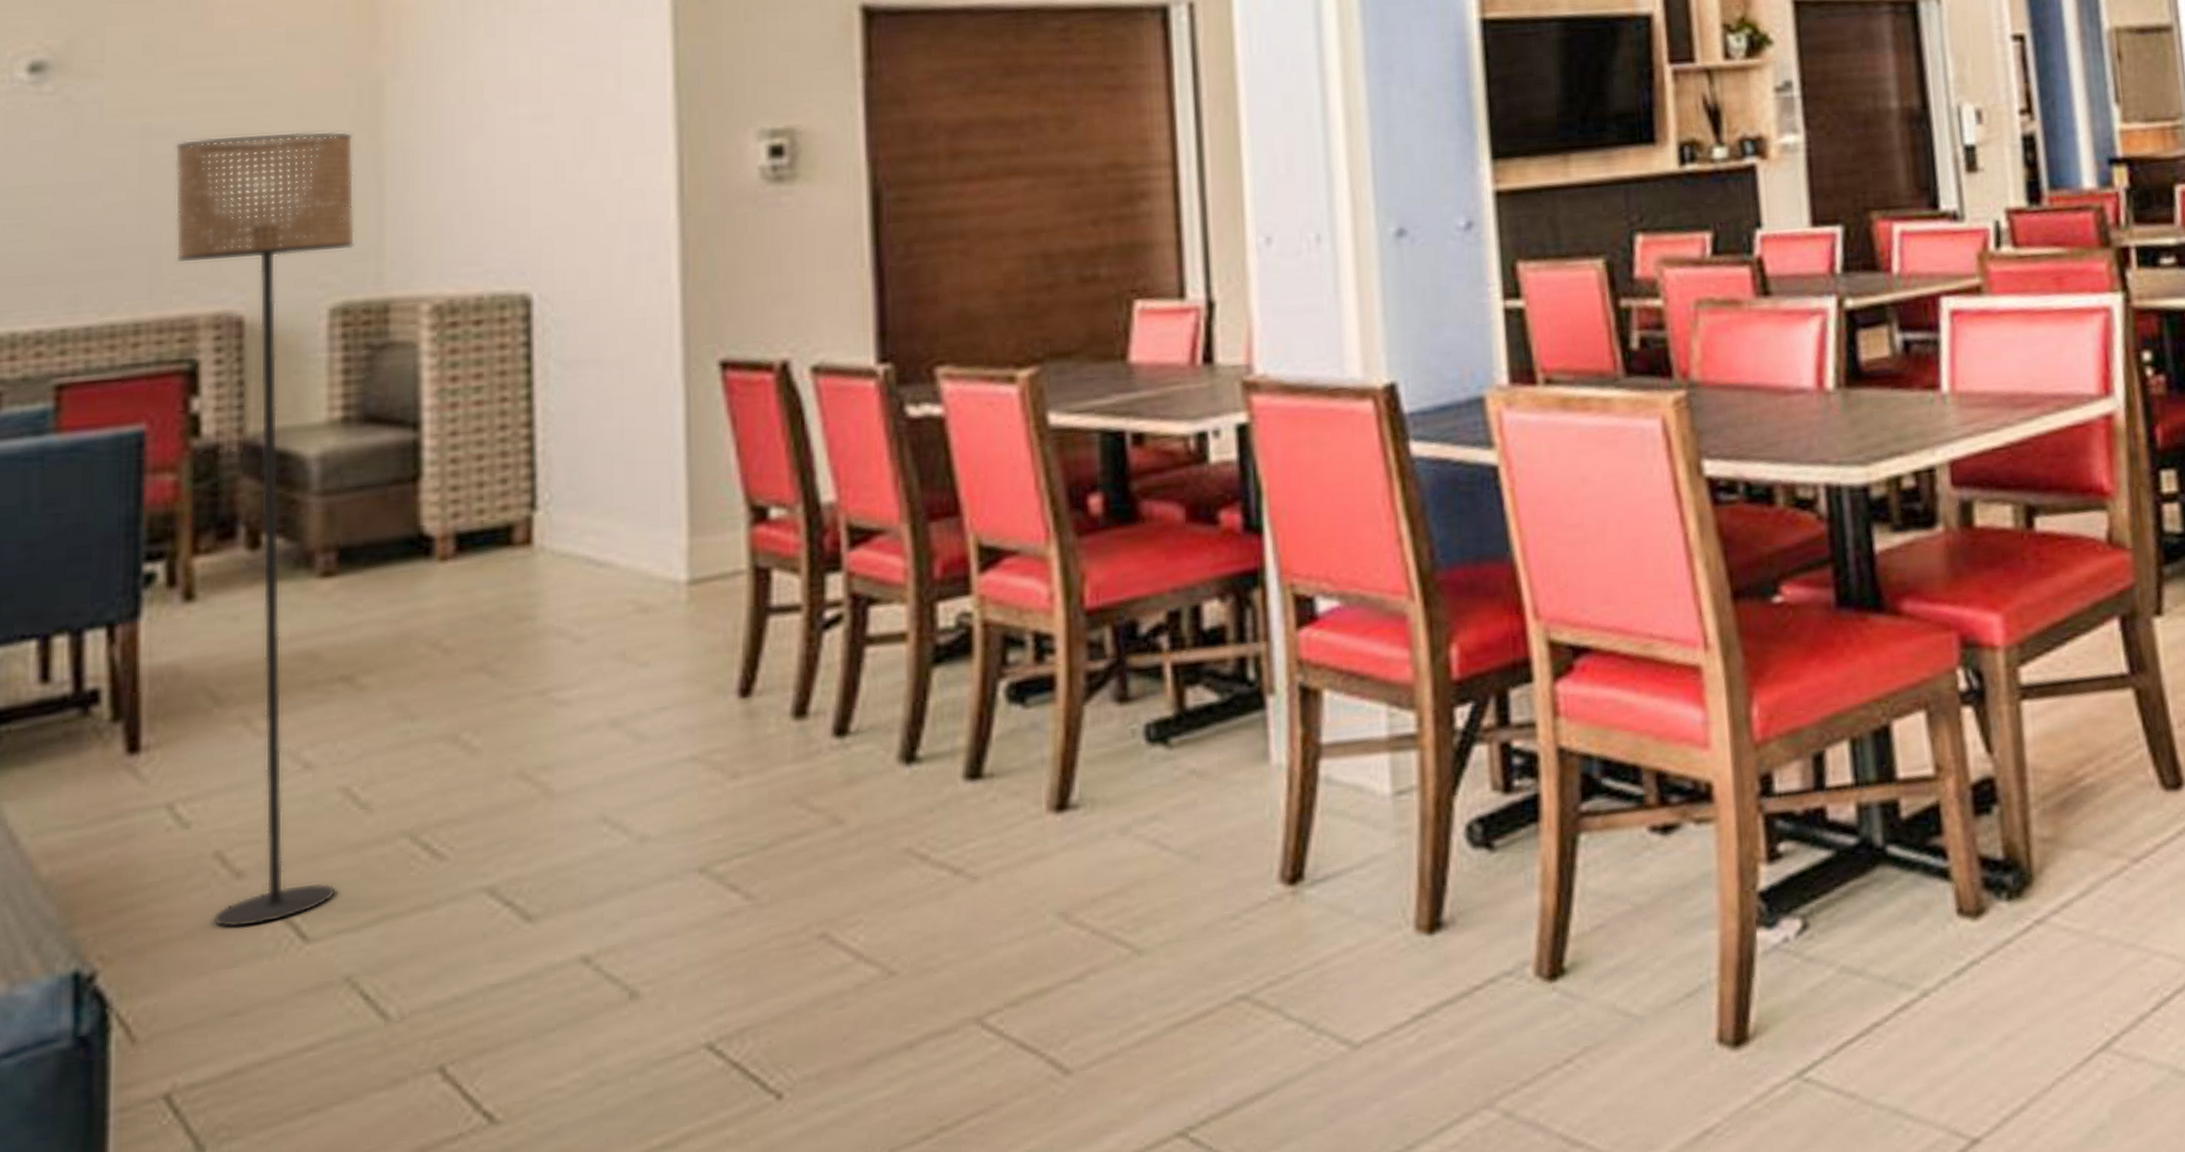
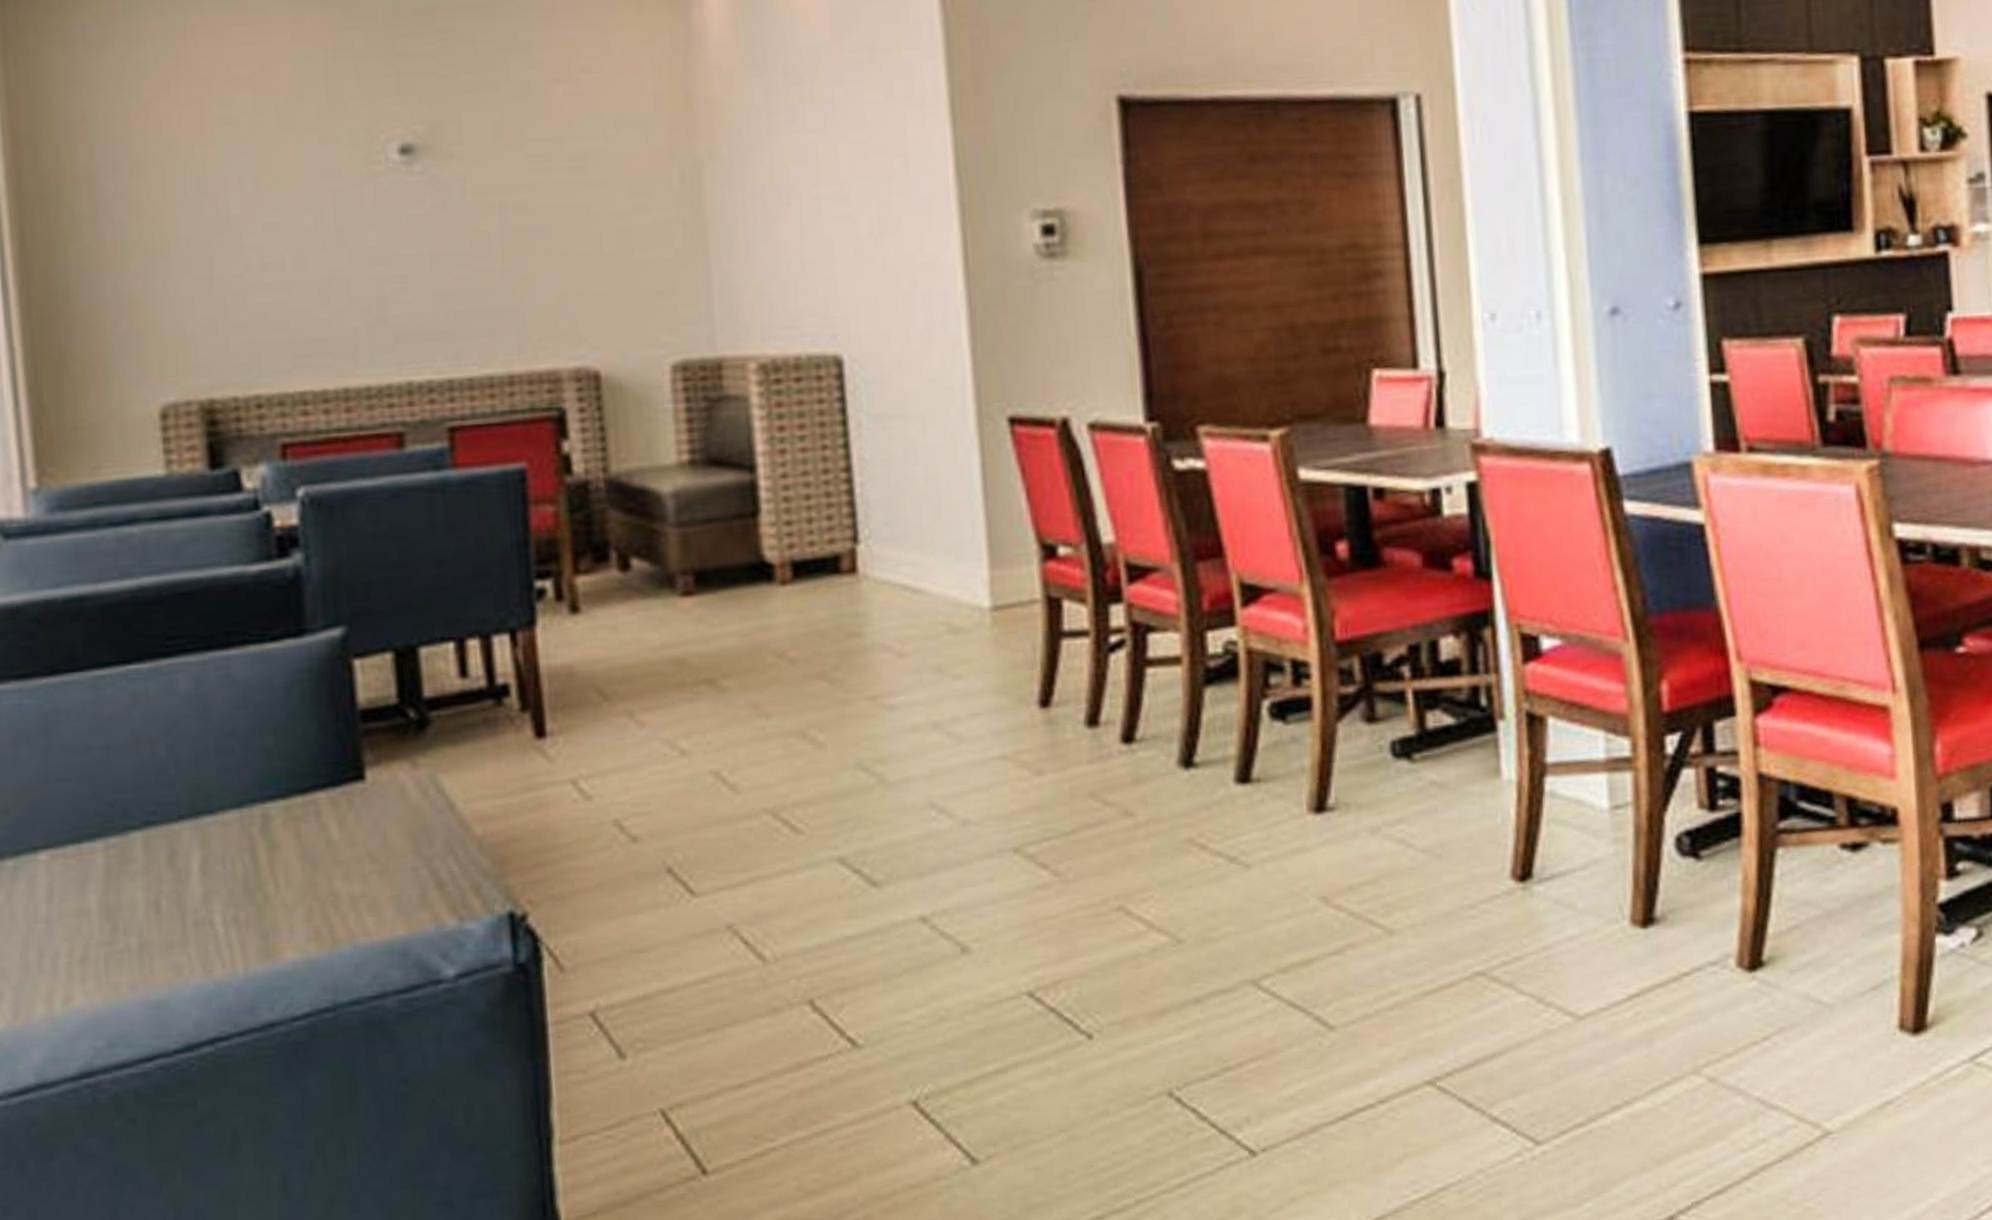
floor lamp: present [174,131,355,928] -> none [528,208,716,883]

